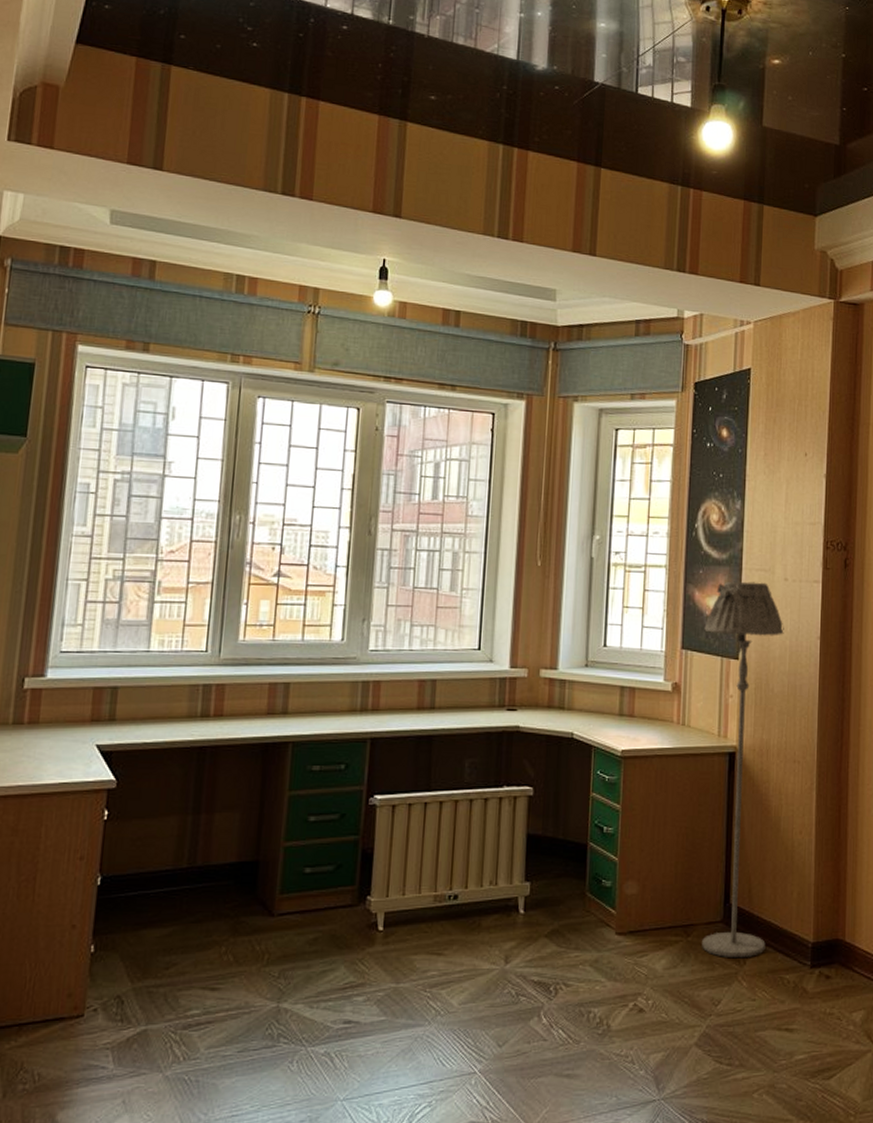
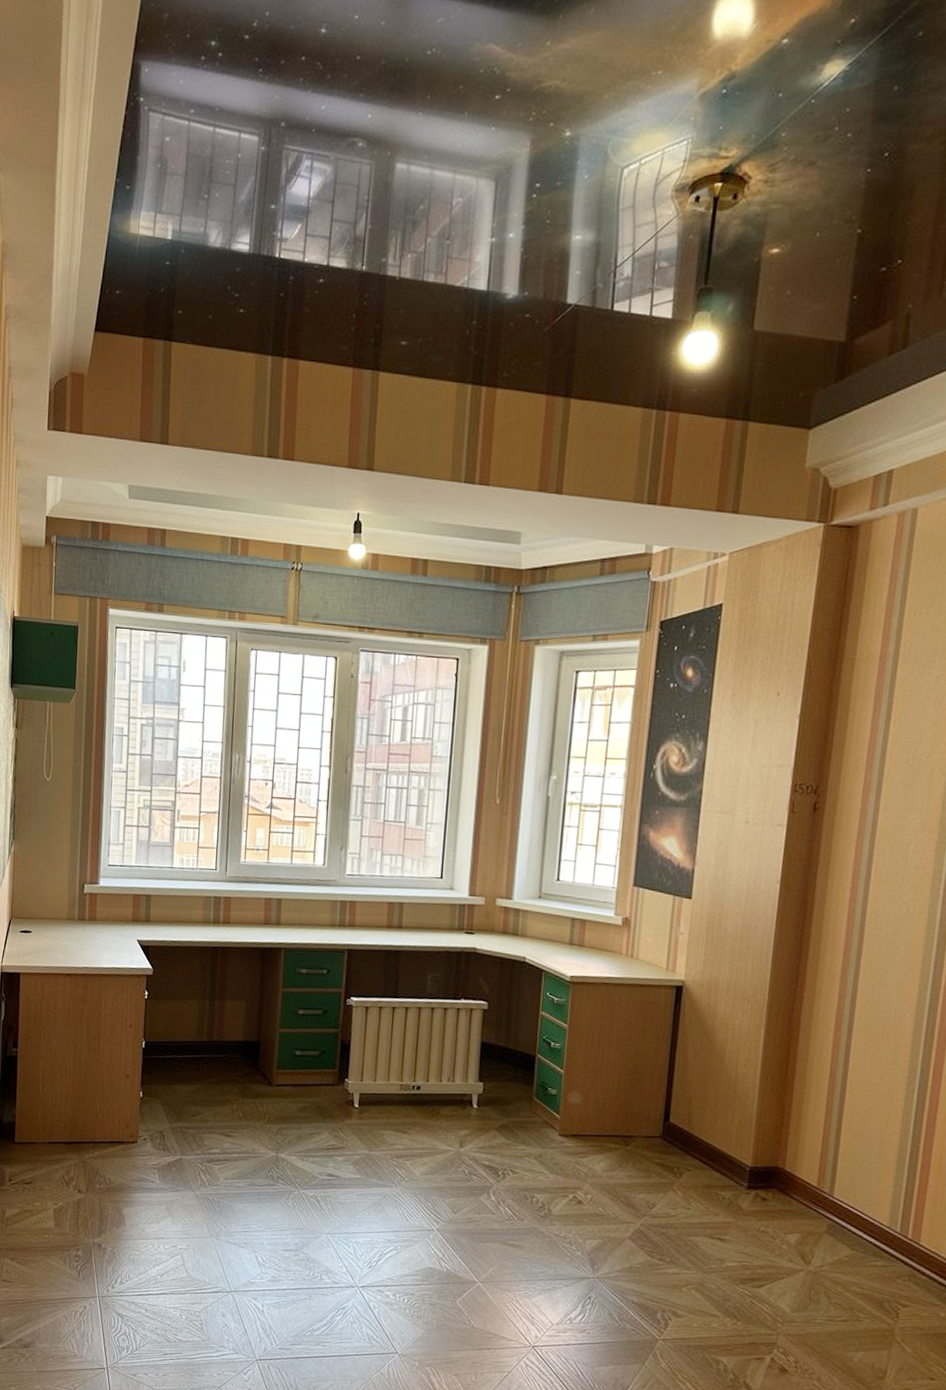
floor lamp: present [702,581,784,957] -> none [640,822,742,1172]

